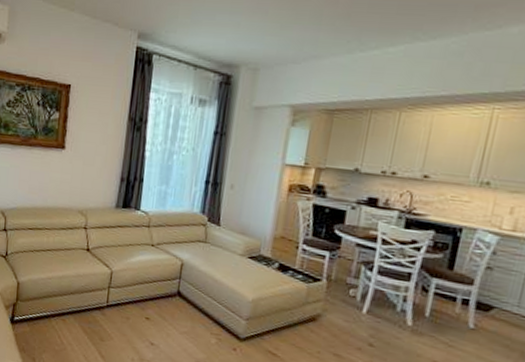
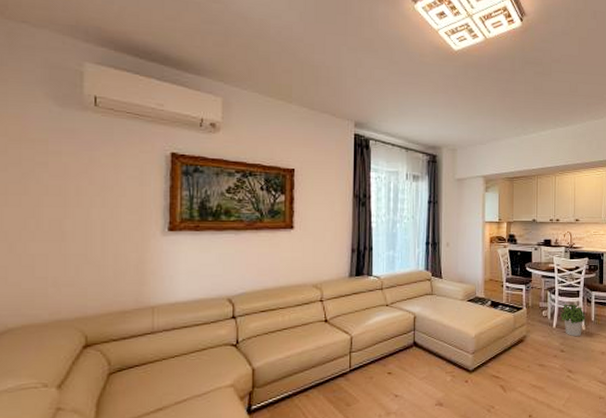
potted plant: none [375,286,416,332] -> present [559,303,585,337]

